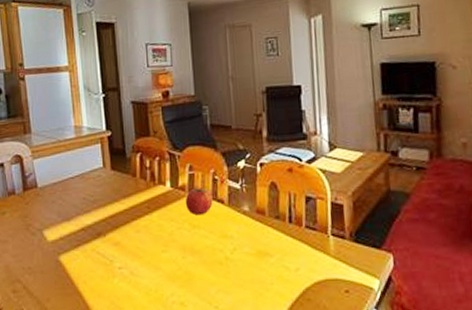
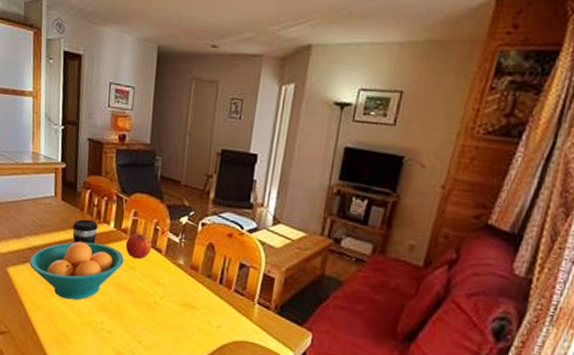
fruit bowl: none [83,207,186,277] -> present [29,241,124,300]
coffee cup: none [125,184,154,214] -> present [72,219,98,244]

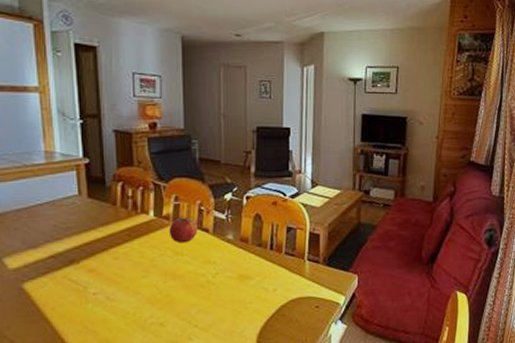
fruit bowl: present [29,241,124,300] -> none [53,235,169,302]
coffee cup: present [72,219,98,244] -> none [103,212,136,241]

